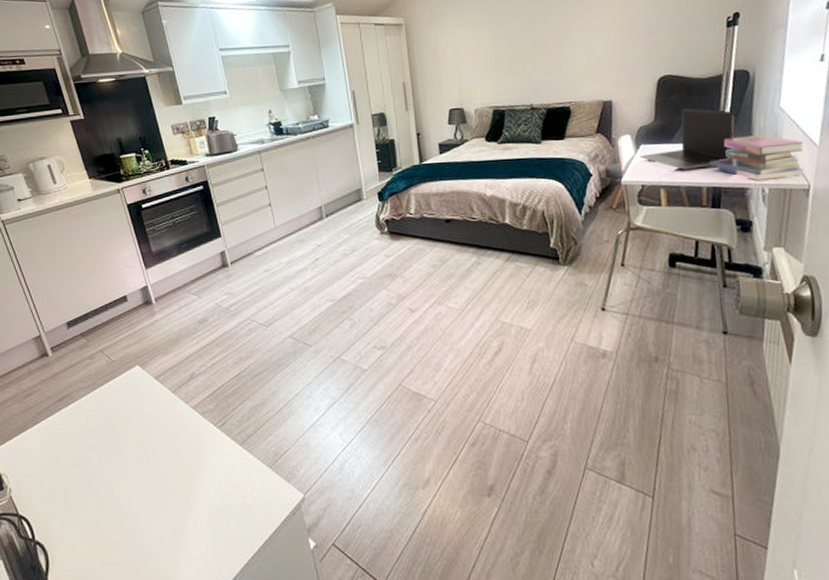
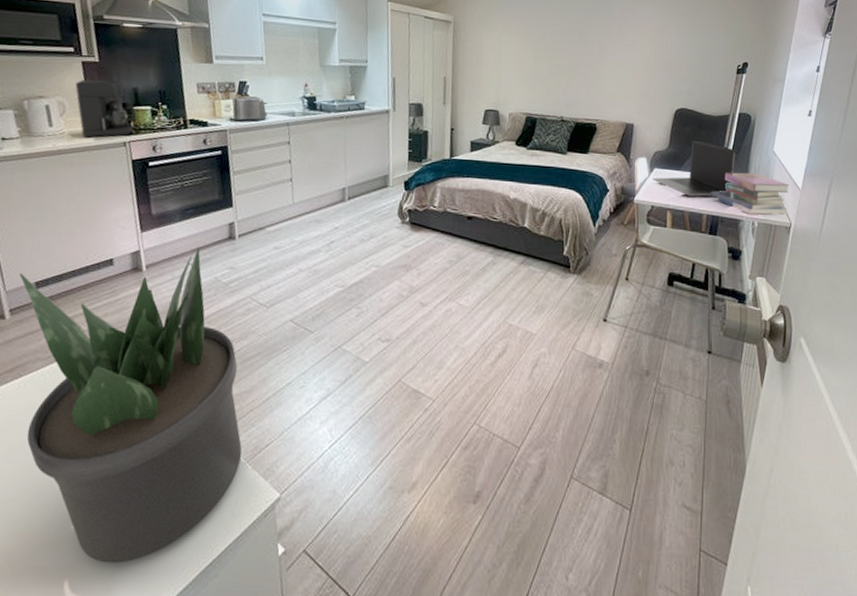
planter: none [53,278,265,559] -> present [19,248,242,563]
coffee maker: none [68,133,123,189] -> present [75,79,136,138]

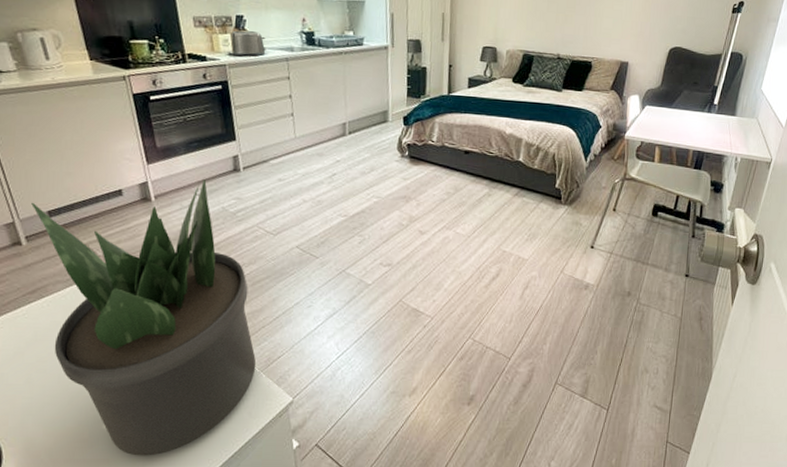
coffee maker: present [75,79,136,138] -> none [68,11,133,71]
laptop computer: present [653,140,736,198] -> none [644,78,725,134]
books: present [711,172,790,215] -> none [699,110,774,151]

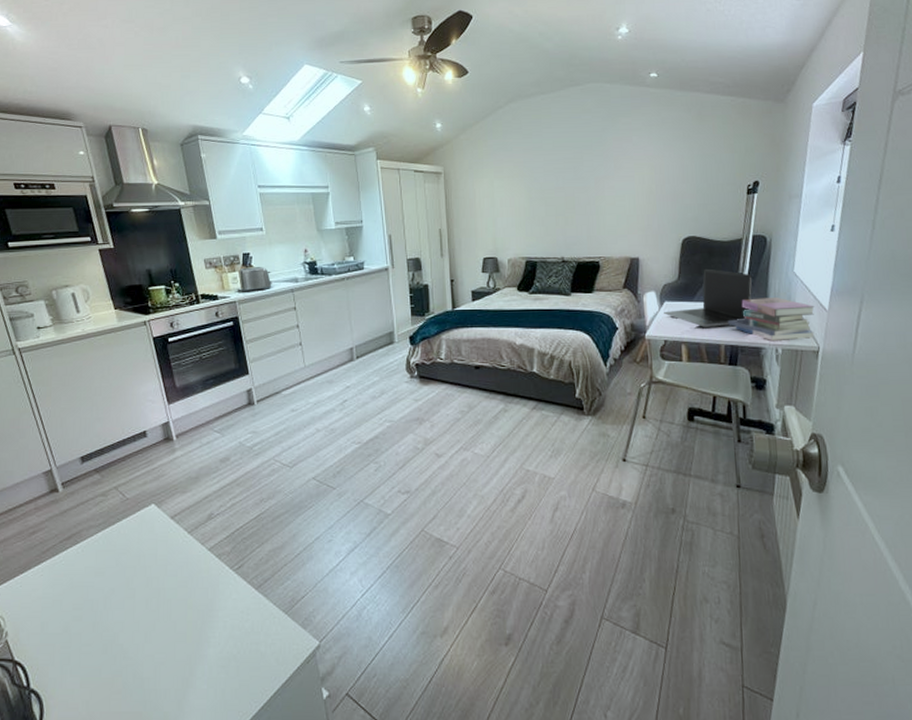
planter: present [31,179,256,456] -> none [66,415,281,708]
laptop computer: none [644,78,725,134] -> present [664,268,752,329]
books: none [699,110,774,151] -> present [728,298,815,340]

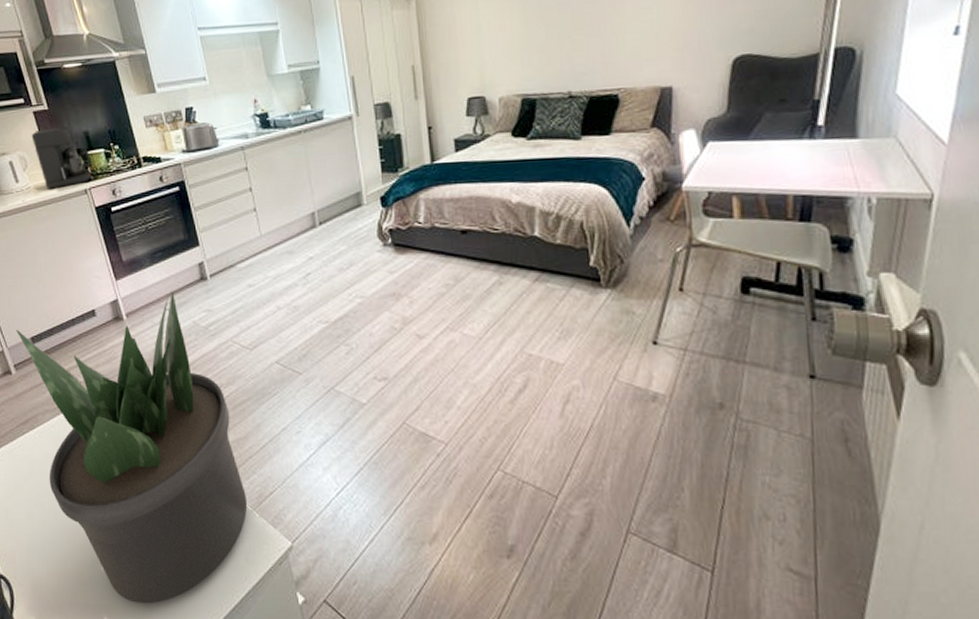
planter: none [66,415,281,708] -> present [16,292,248,604]
coffee maker: none [95,263,151,320] -> present [31,126,91,189]
laptop computer: present [664,268,752,329] -> none [707,96,834,175]
books: present [728,298,815,340] -> none [798,130,927,188]

